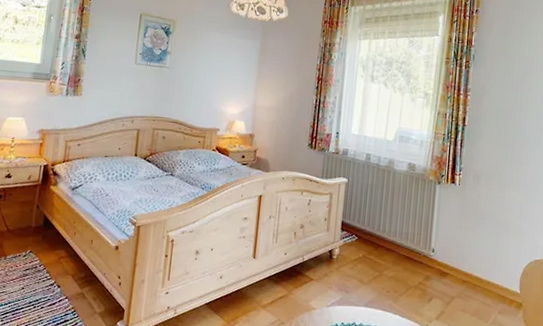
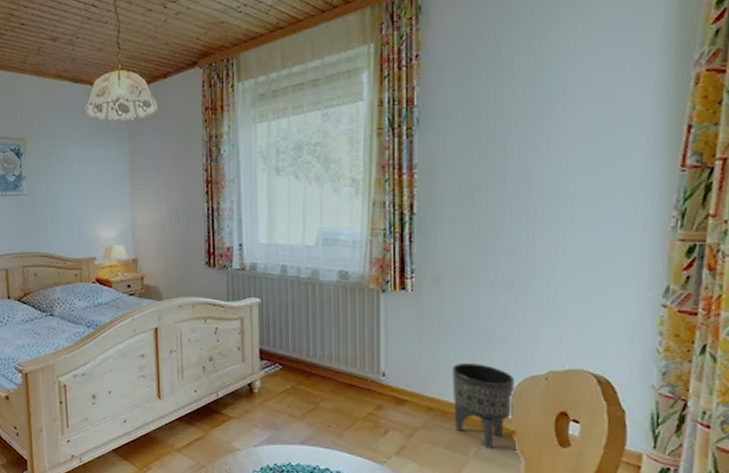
planter: none [480,246,524,318] -> present [452,363,515,450]

